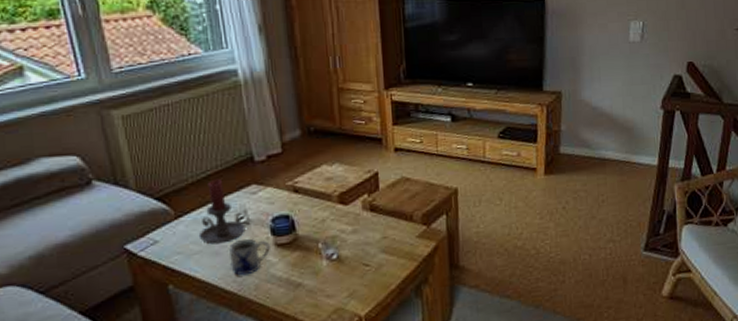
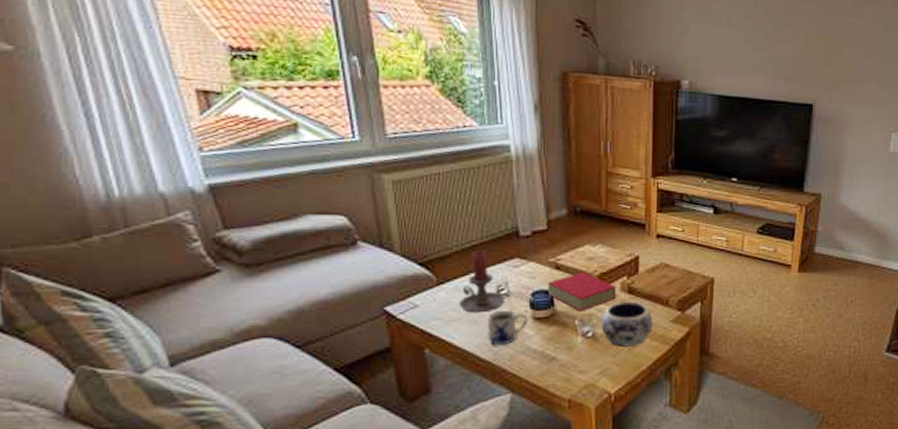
book: none [287,193,358,234] -> present [547,272,616,312]
decorative bowl: none [345,219,399,267] -> present [601,301,653,347]

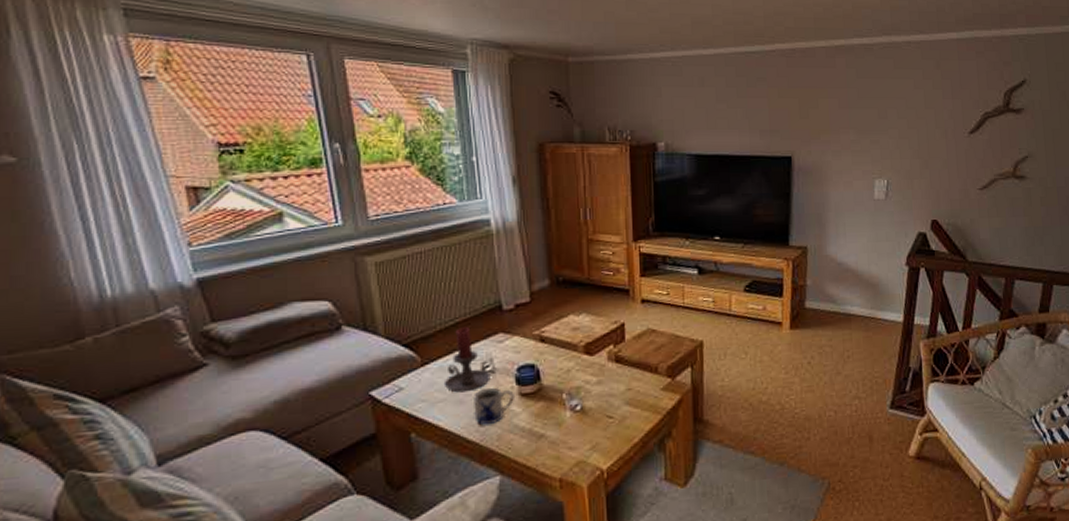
book: present [547,272,616,312] -> none [533,343,603,385]
decorative bowl: present [601,301,653,347] -> none [589,370,643,419]

